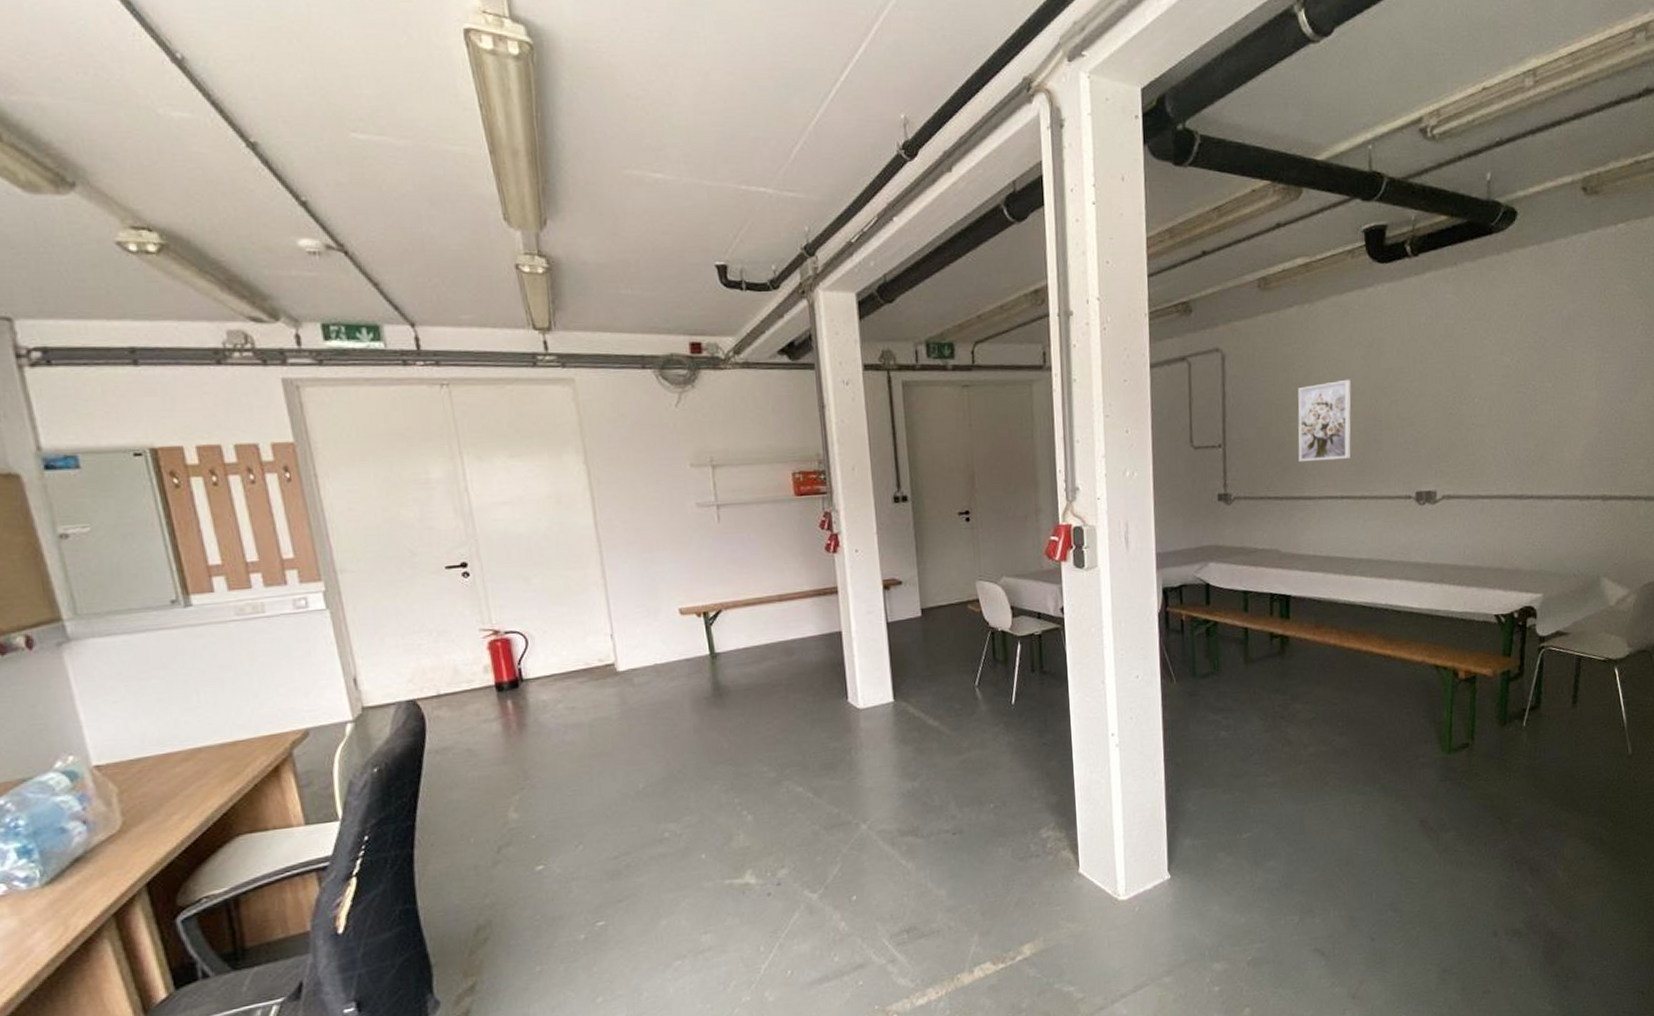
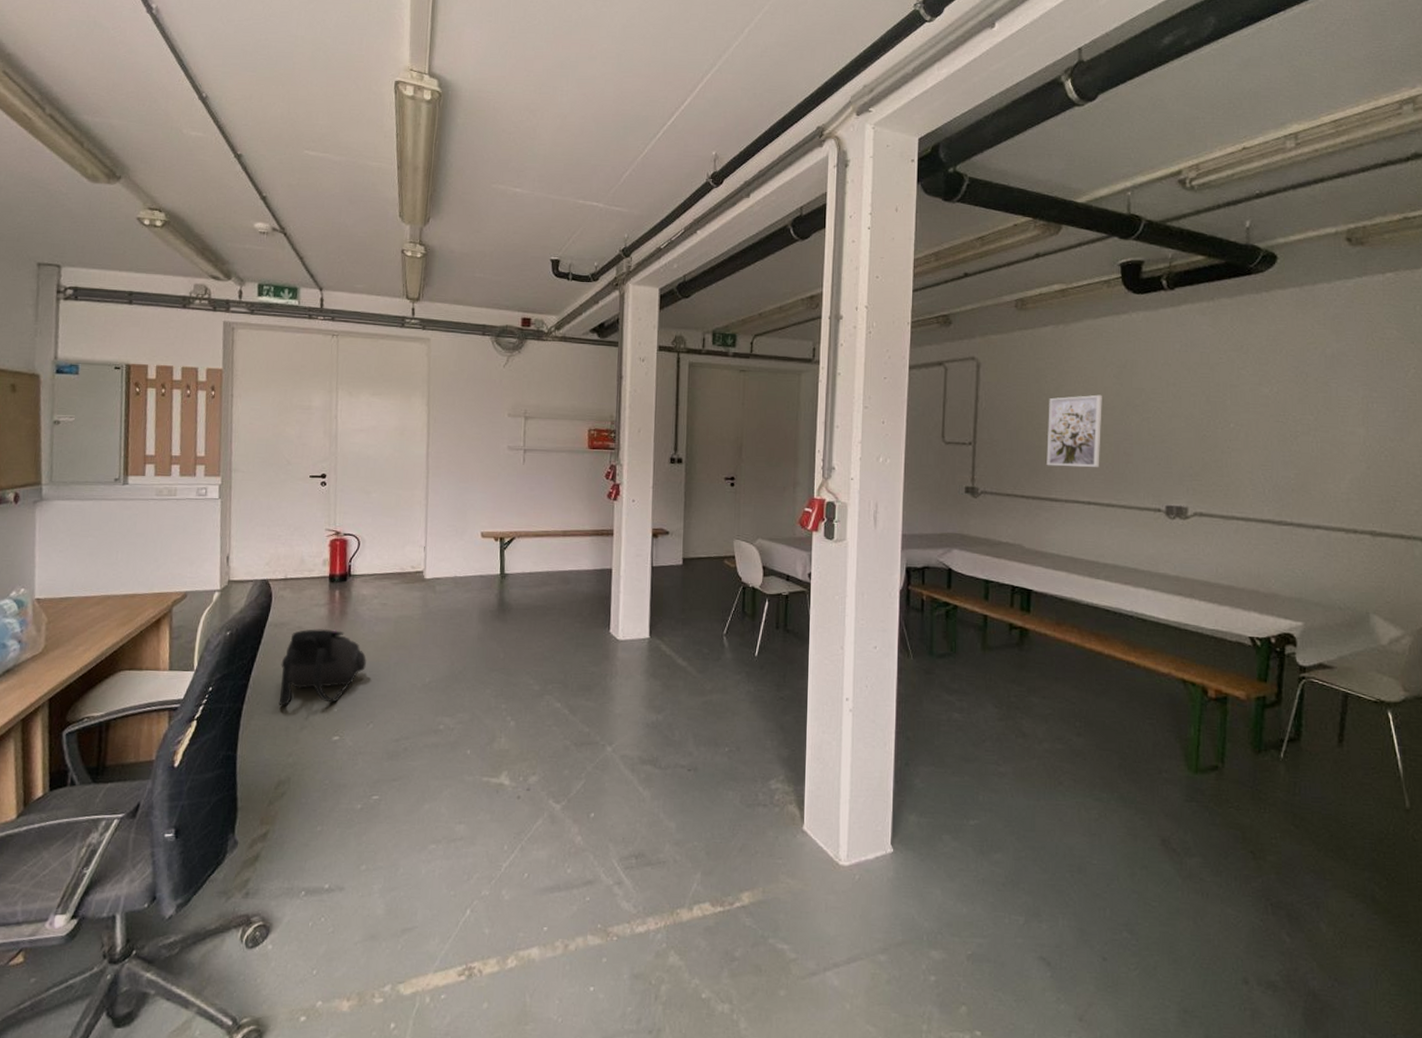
backpack: none [453,746,562,844] -> present [278,629,366,706]

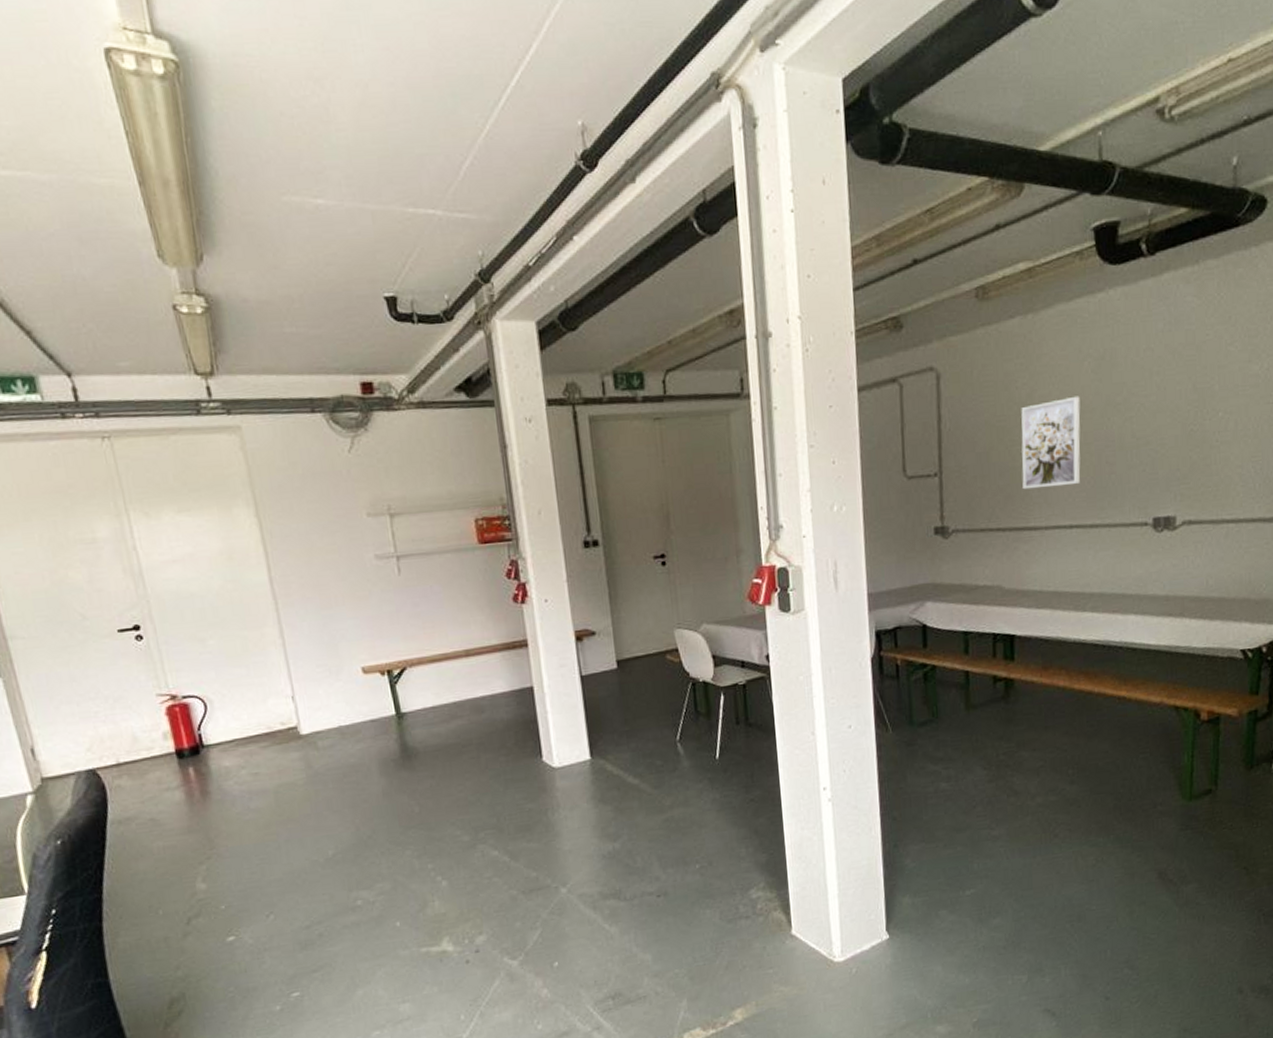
backpack: present [278,629,366,706] -> none [138,814,249,916]

